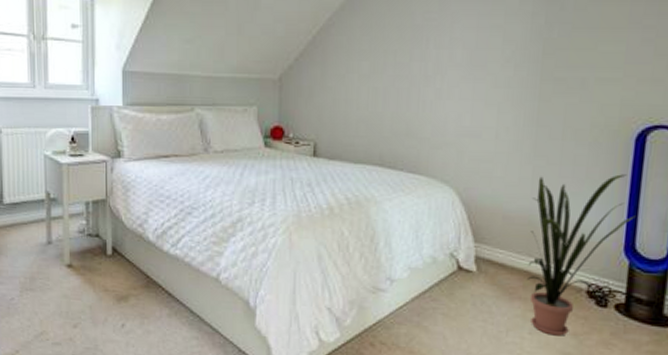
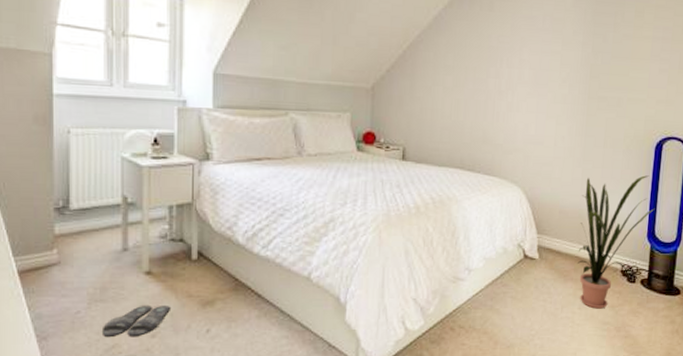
slippers: none [33,296,89,326] -> present [103,304,170,337]

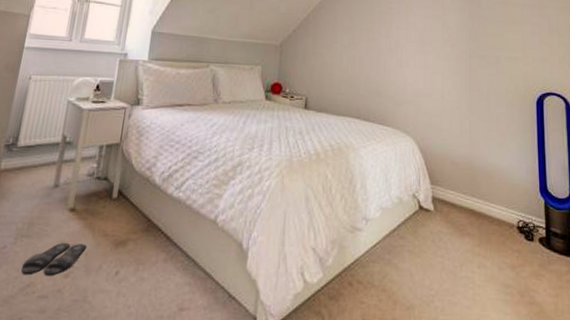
house plant: present [577,175,655,309] -> none [472,129,544,269]

